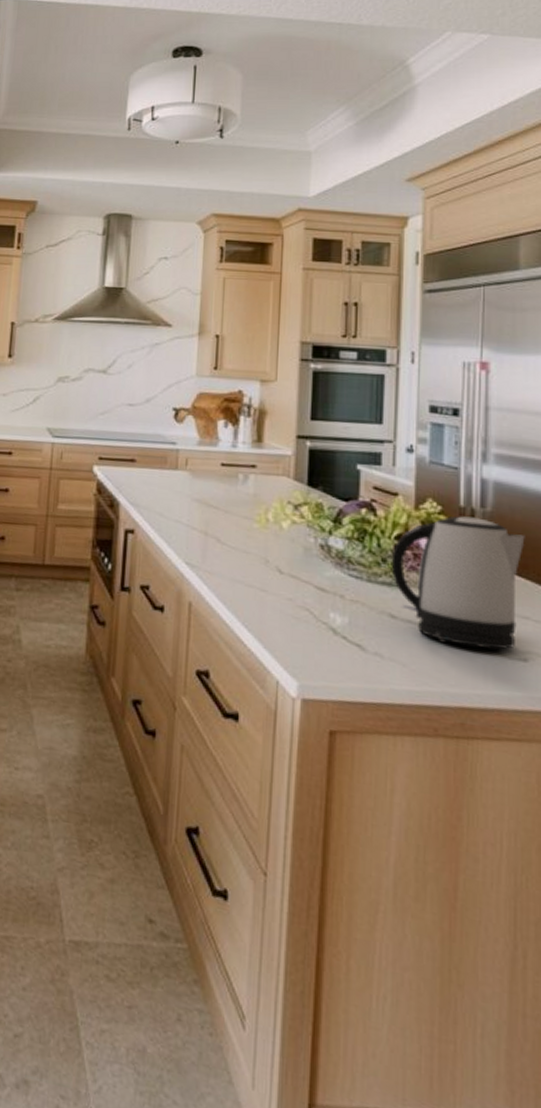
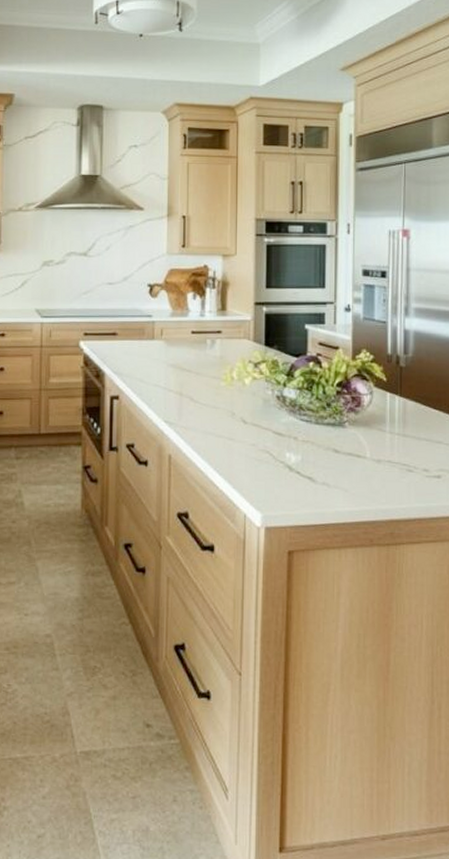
kettle: present [391,516,525,650] -> none [334,362,438,470]

